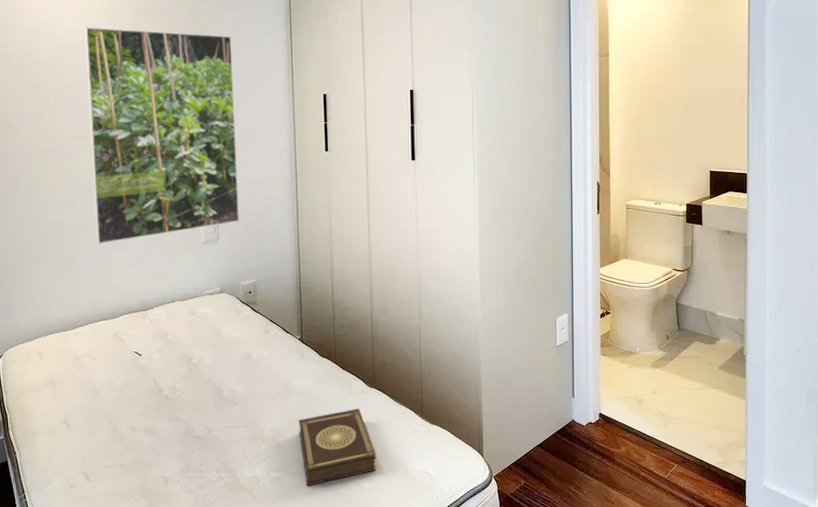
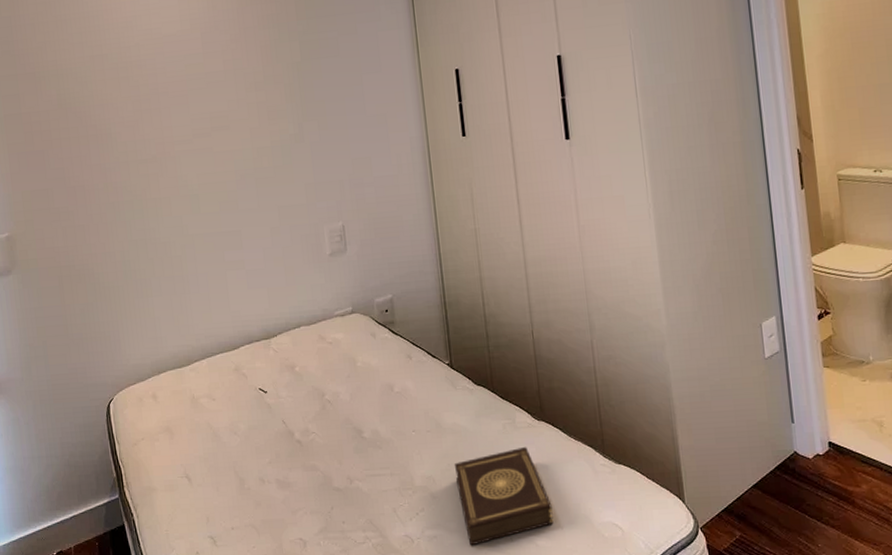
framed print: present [84,27,239,244] -> none [182,10,369,264]

